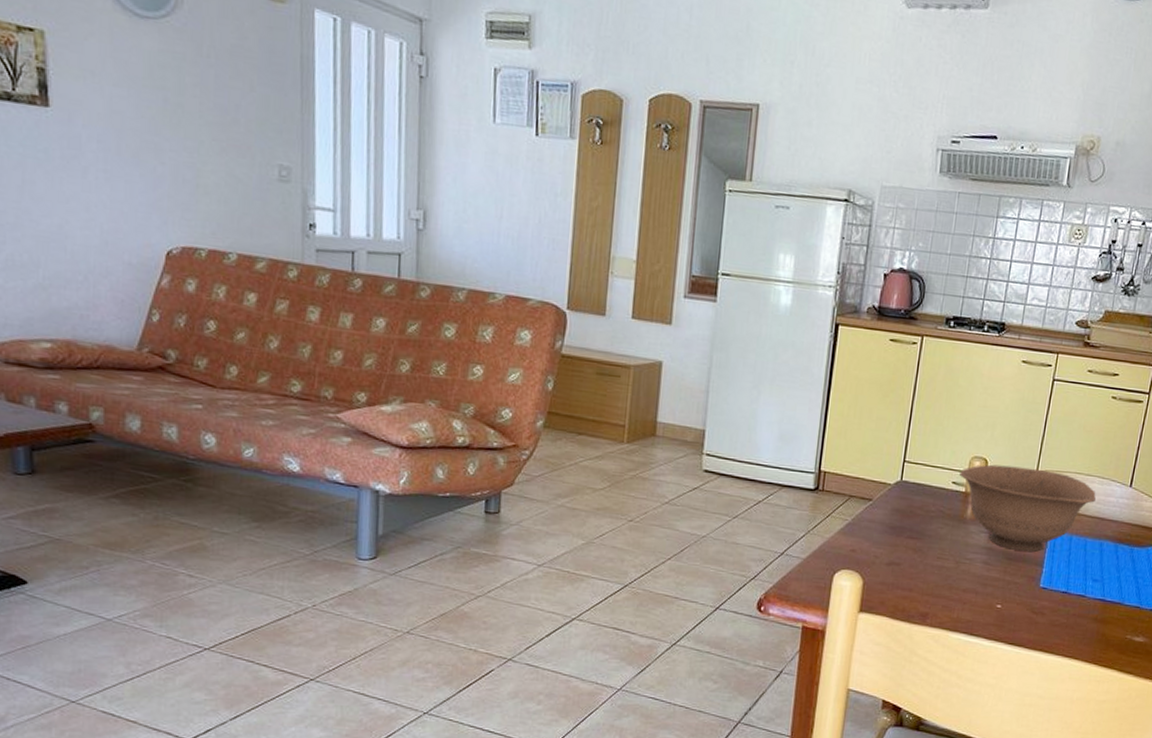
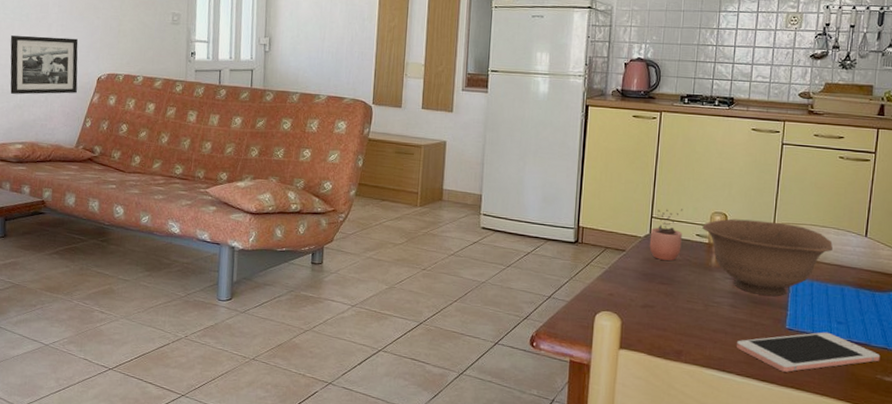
picture frame: none [20,180,135,273] -> present [10,35,78,95]
cocoa: none [899,452,940,512] -> present [649,209,684,261]
cell phone: none [987,590,1133,634] -> present [737,332,881,372]

